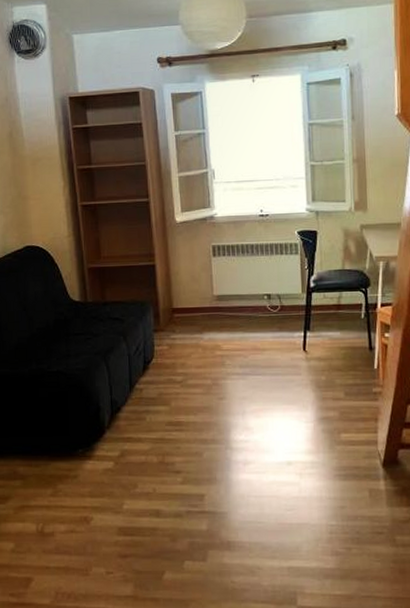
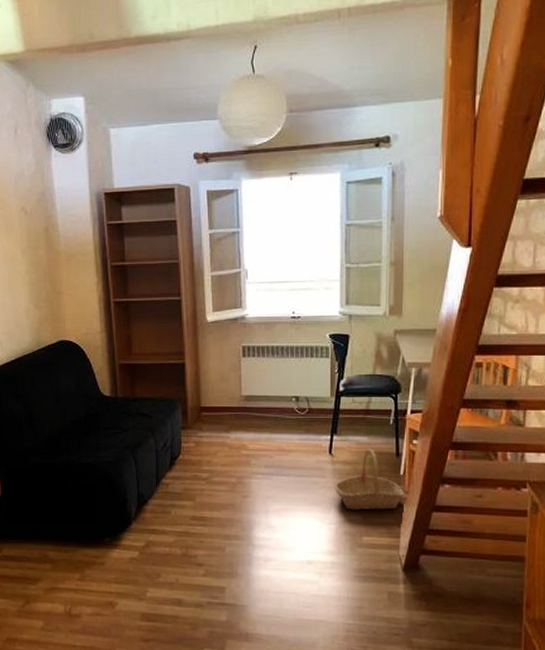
basket: none [309,343,380,407] -> present [334,448,405,510]

